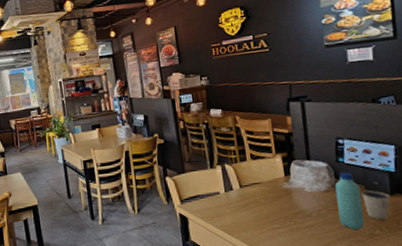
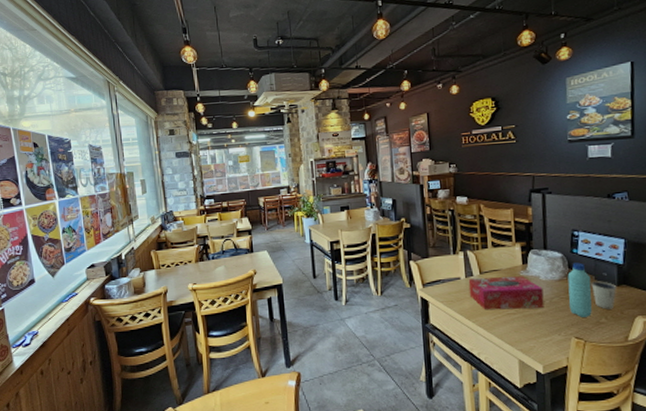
tissue box: none [228,188,312,225] -> present [468,276,544,310]

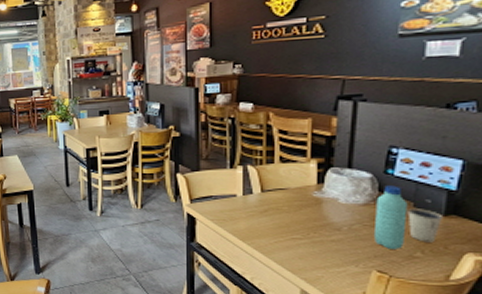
tissue box: present [468,276,544,310] -> none [246,197,341,234]

